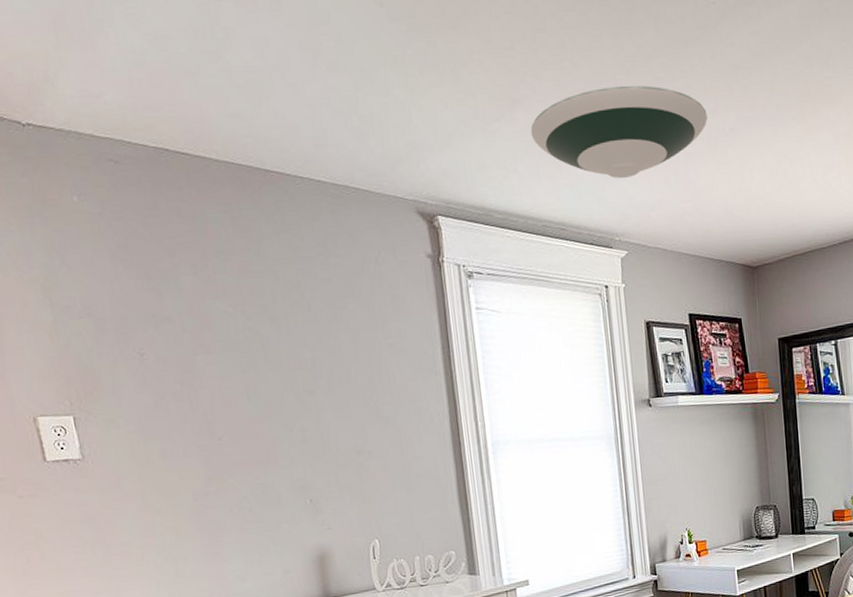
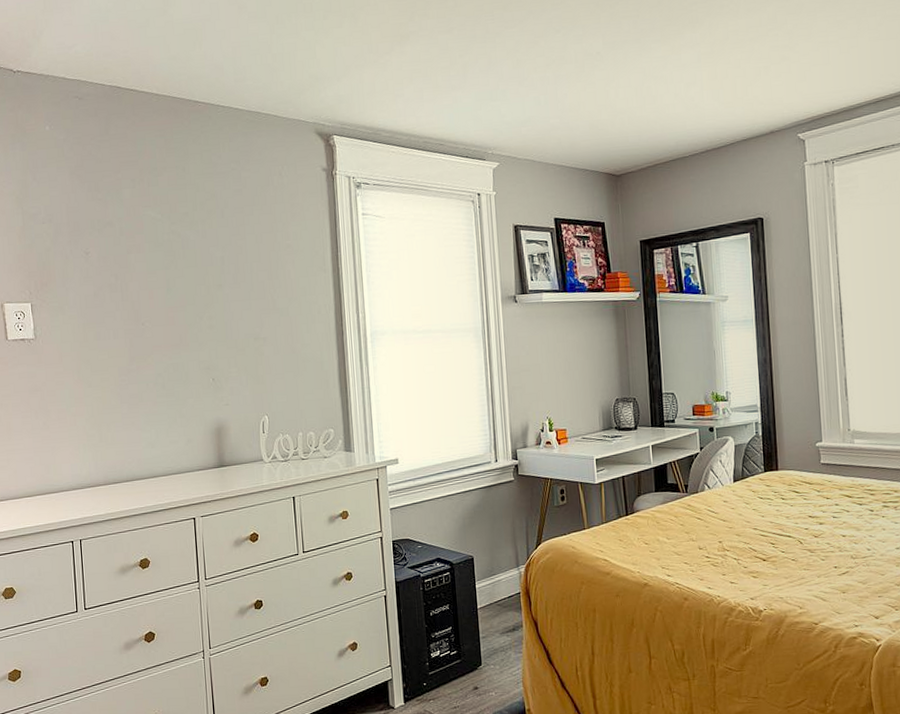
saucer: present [530,85,707,179] -> none [416,18,576,100]

